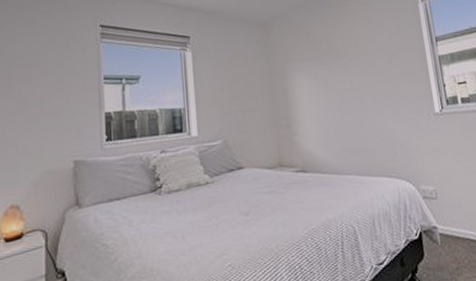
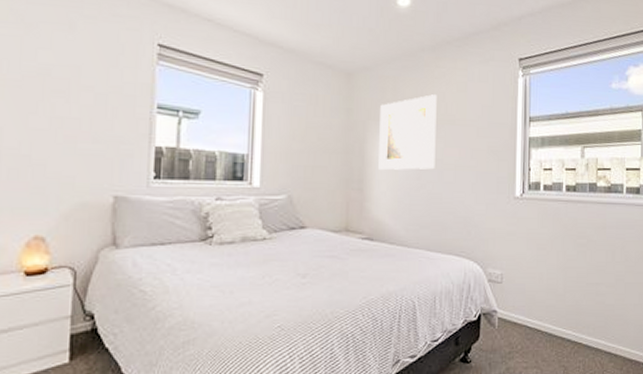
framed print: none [296,30,354,106] -> present [378,94,437,171]

